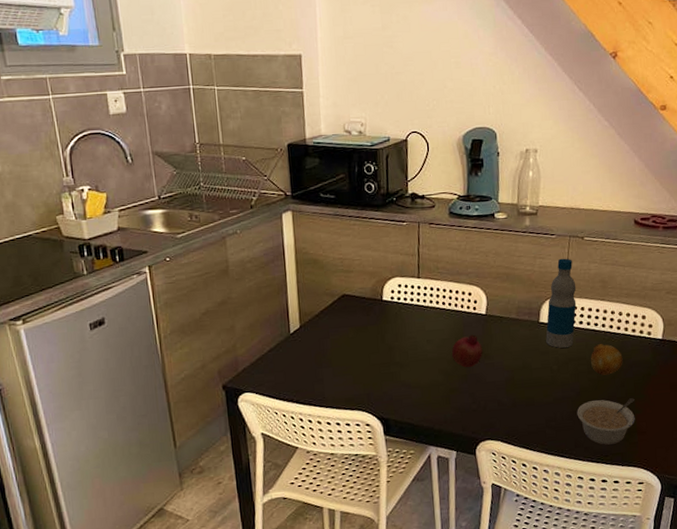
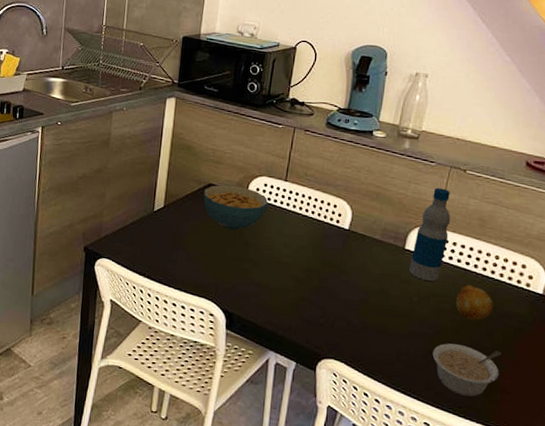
cereal bowl: none [339,291,406,337] -> present [203,184,269,231]
fruit: present [451,334,483,368] -> none [306,247,340,281]

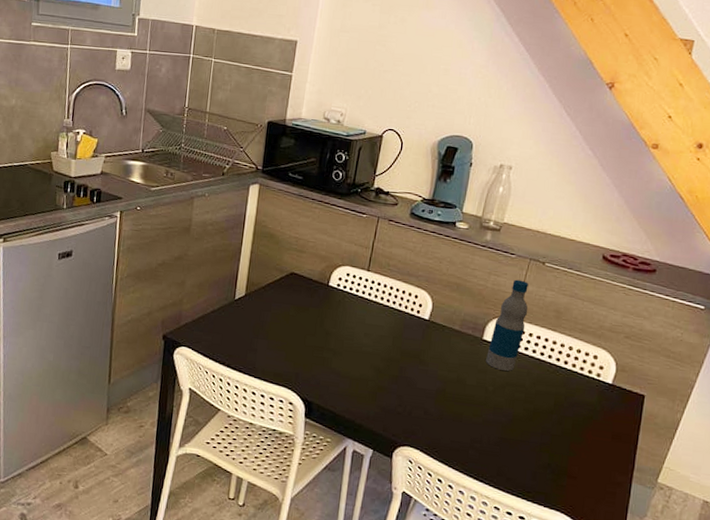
cereal bowl: present [203,184,269,231] -> none [285,273,351,320]
legume: present [432,343,502,397] -> none [505,431,571,482]
fruit: present [456,284,494,320] -> none [530,374,565,409]

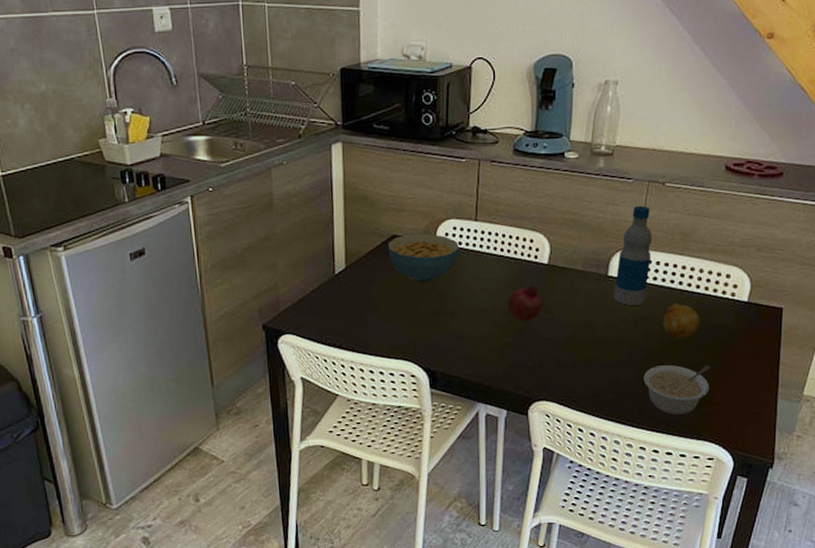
cereal bowl: none [285,273,351,320] -> present [388,233,460,283]
fruit: none [386,337,419,370] -> present [507,285,542,322]
legume: none [505,431,571,482] -> present [643,365,711,415]
fruit: none [530,374,565,409] -> present [664,302,700,338]

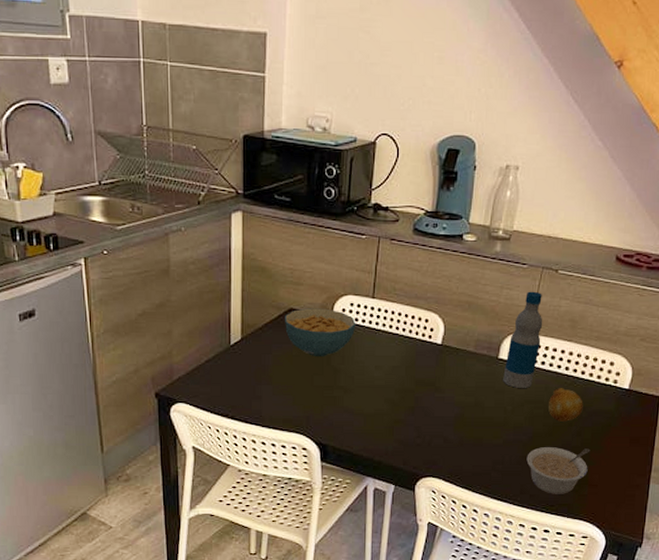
fruit: present [507,285,542,322] -> none [400,365,434,400]

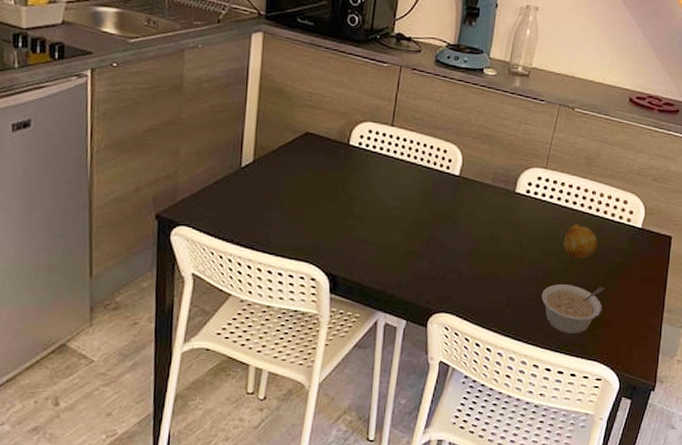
cereal bowl: present [285,308,356,358] -> none [300,133,374,184]
bottle: present [503,291,543,388] -> none [519,127,560,223]

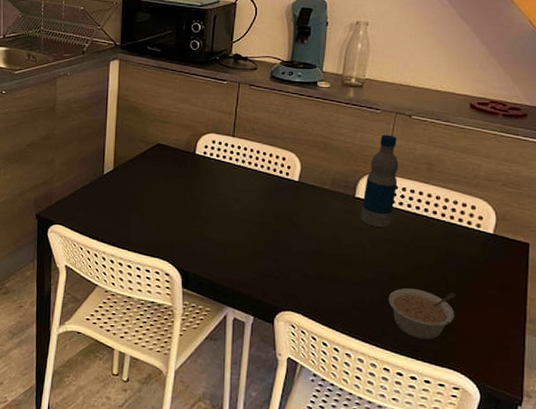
bottle: none [519,127,560,223] -> present [361,134,399,228]
fruit: present [564,223,598,259] -> none [409,228,446,263]

